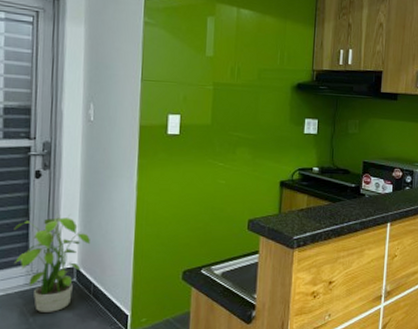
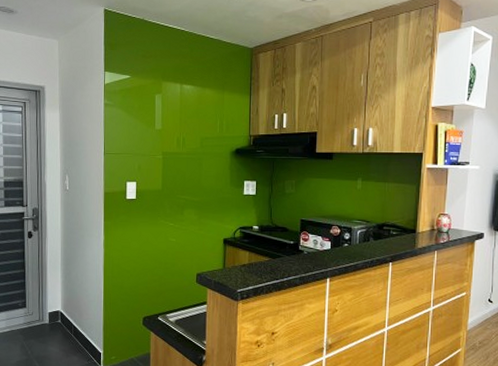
potted plant: present [14,212,90,312] -> none [15,265,70,347]

